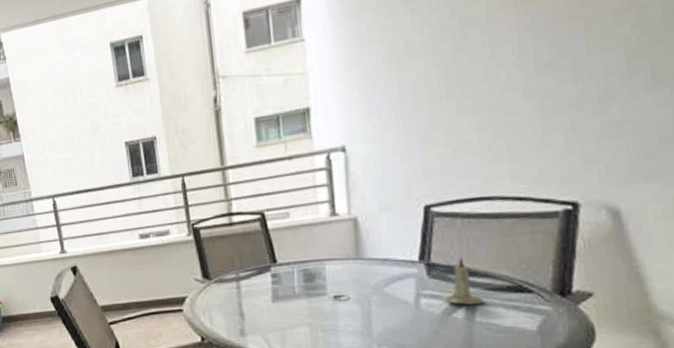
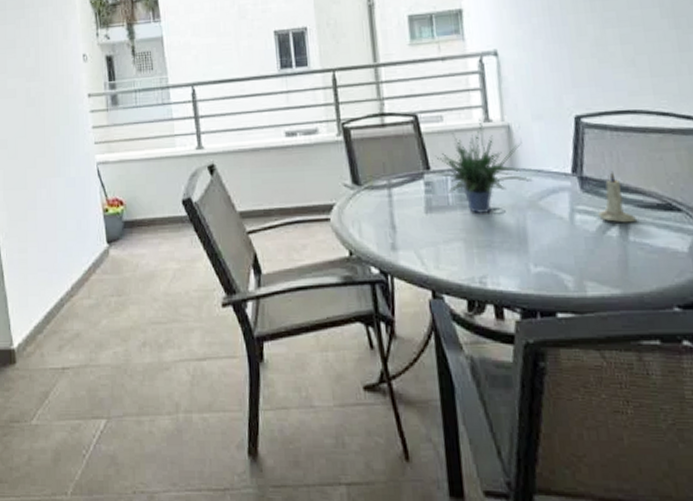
potted plant: none [279,213,379,302] -> present [433,119,533,215]

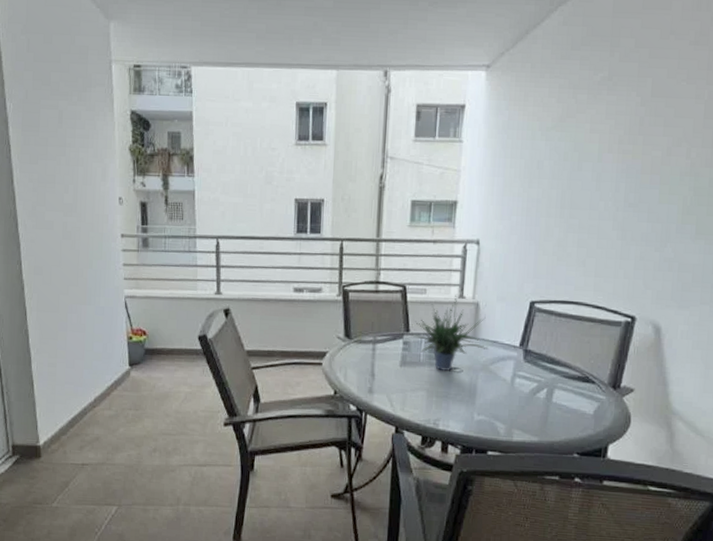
candle: present [598,170,636,223] -> none [533,347,560,389]

